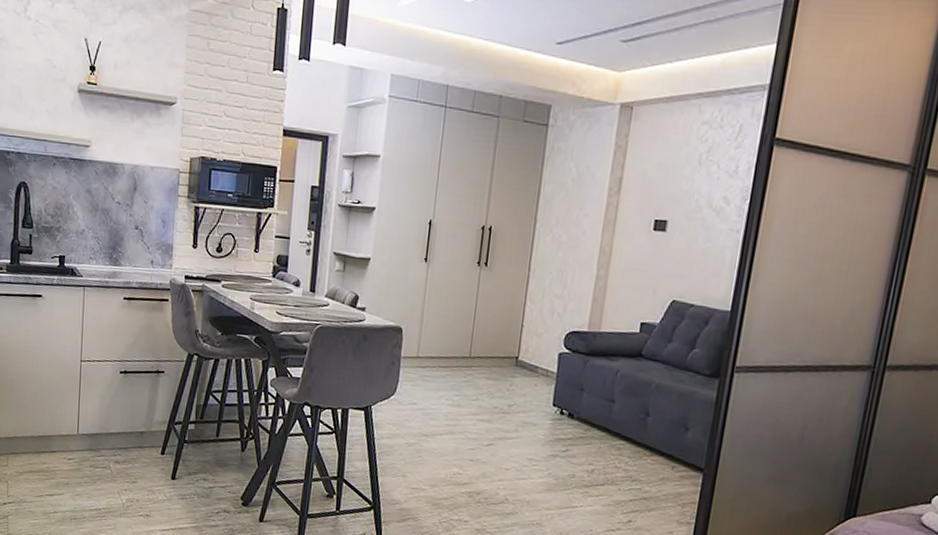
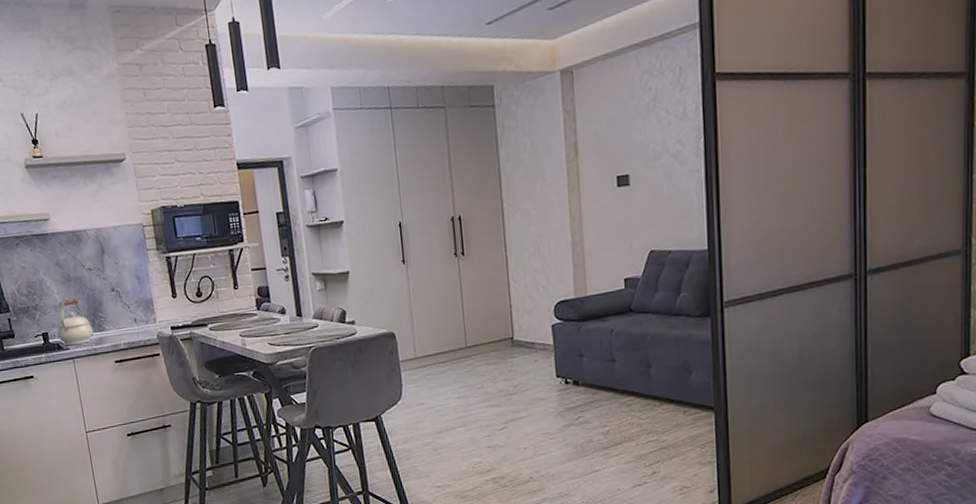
kettle: none [74,228,109,274] -> present [57,298,93,346]

